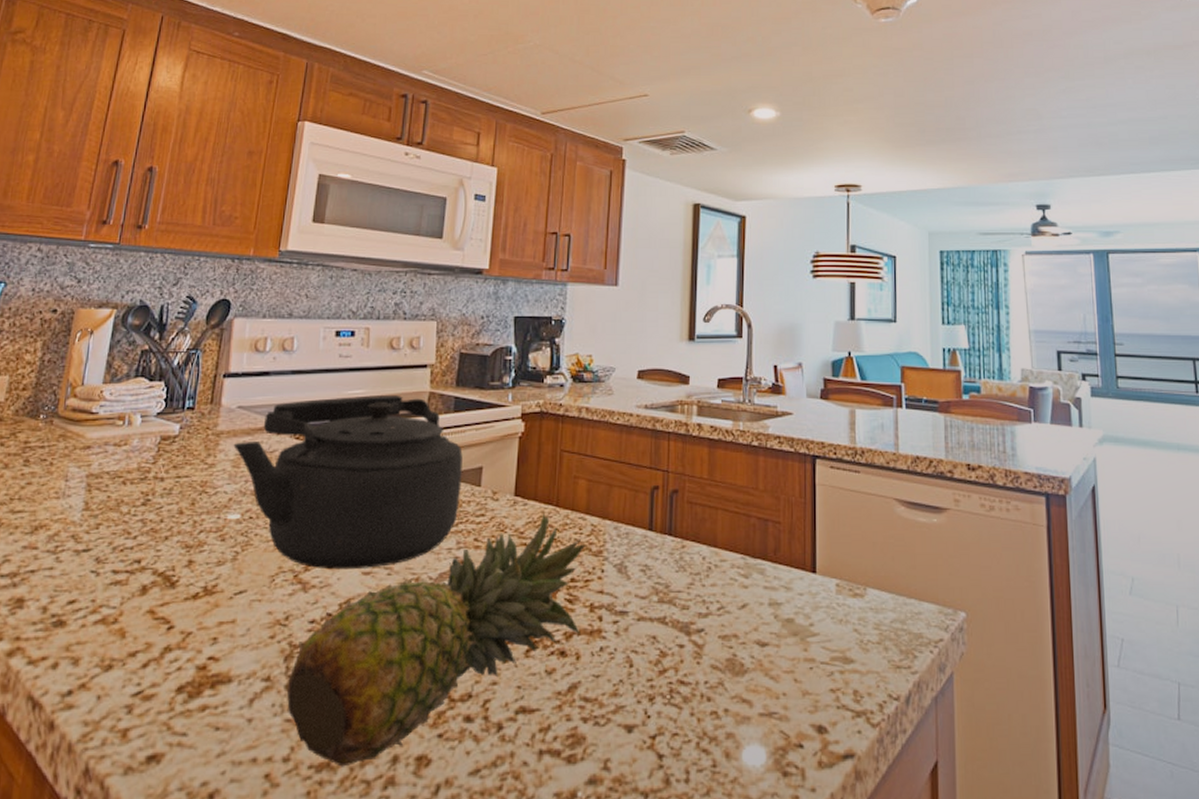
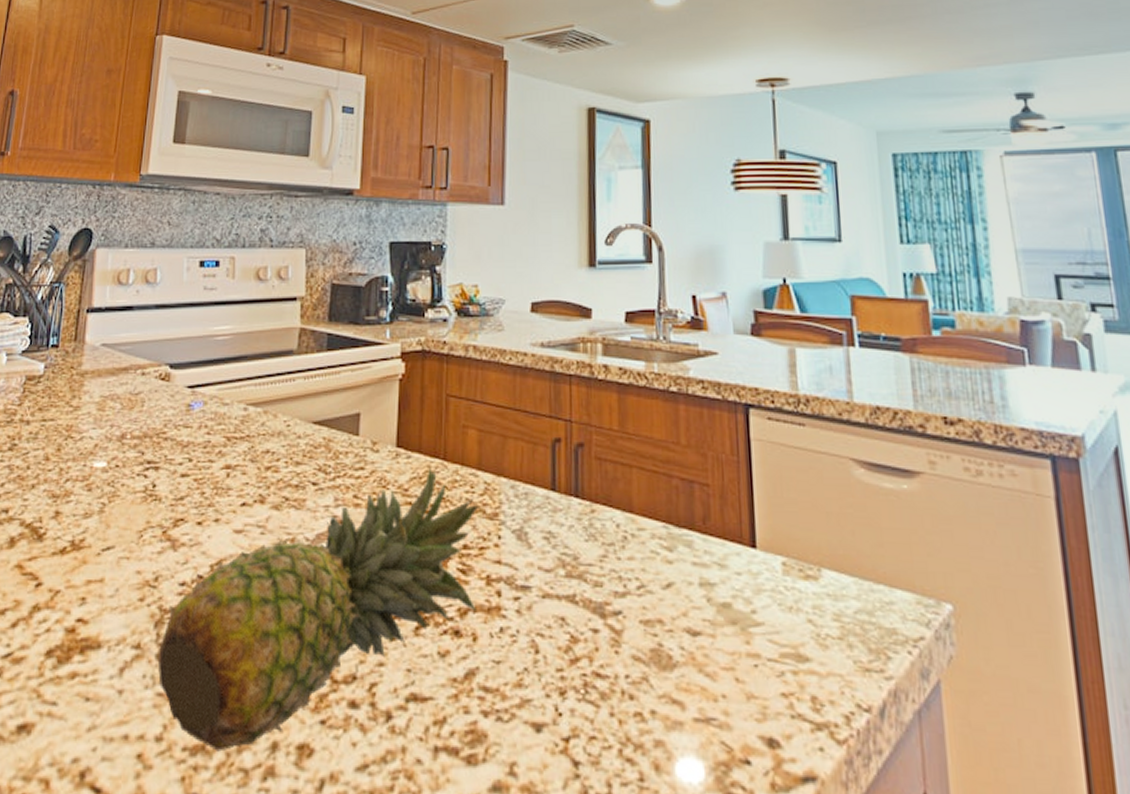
kettle: present [233,395,463,570] -> none [98,332,338,527]

